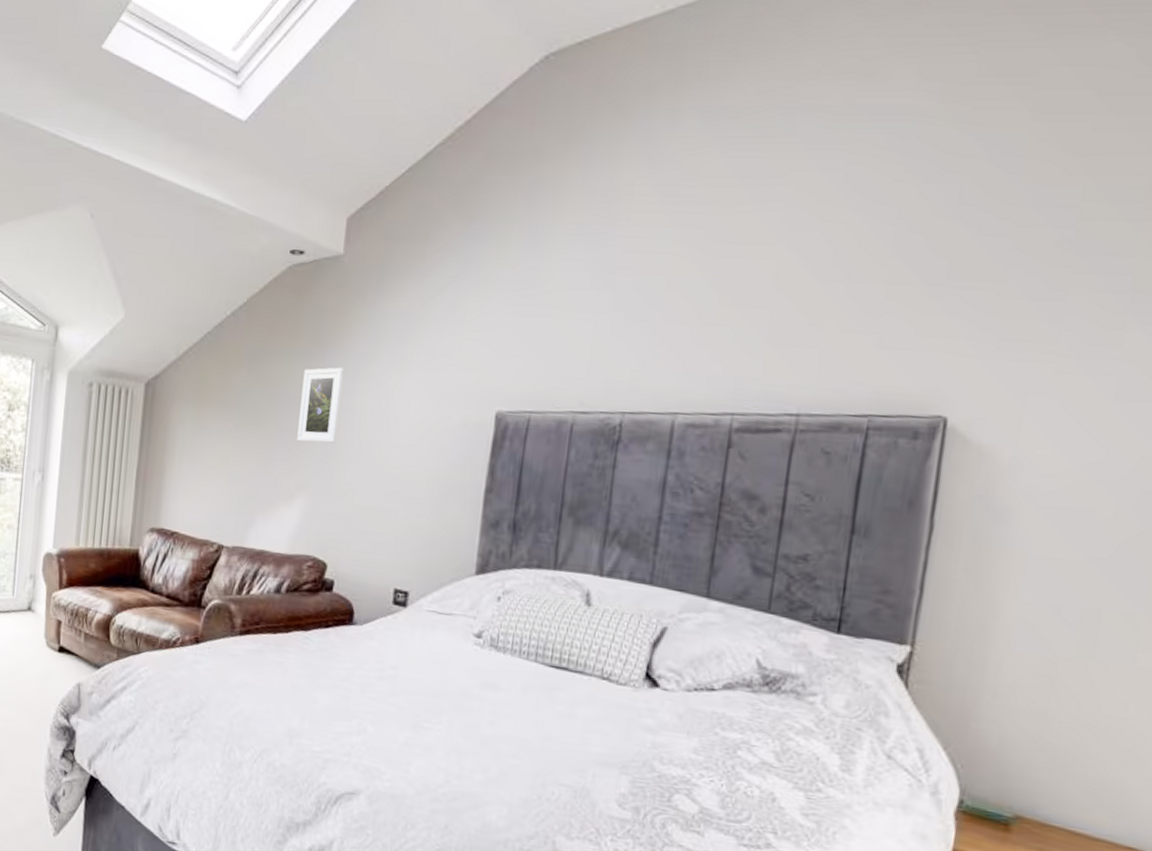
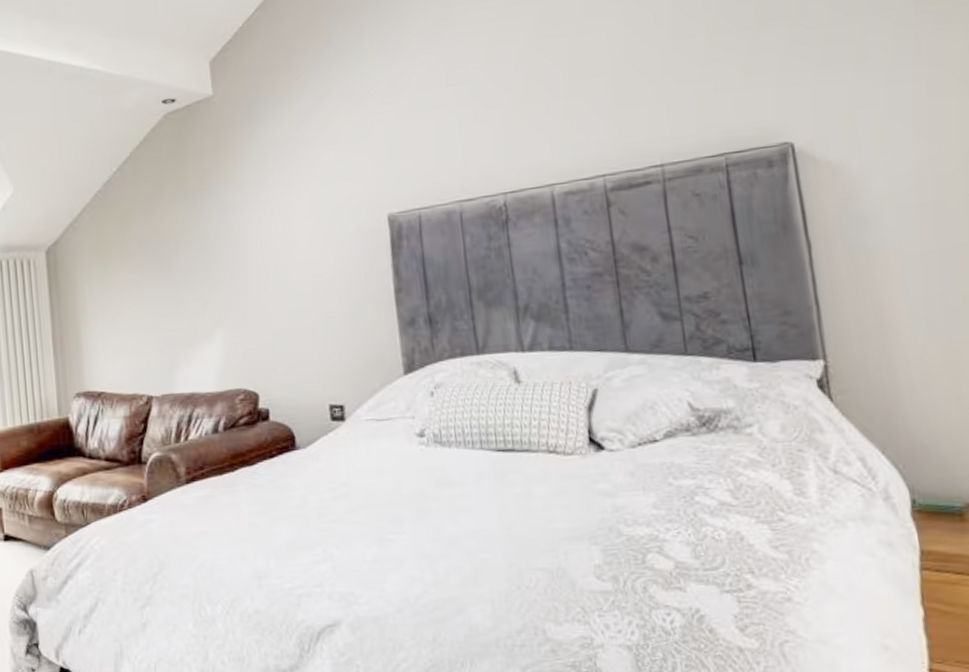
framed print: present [297,367,345,443] -> none [198,200,242,279]

